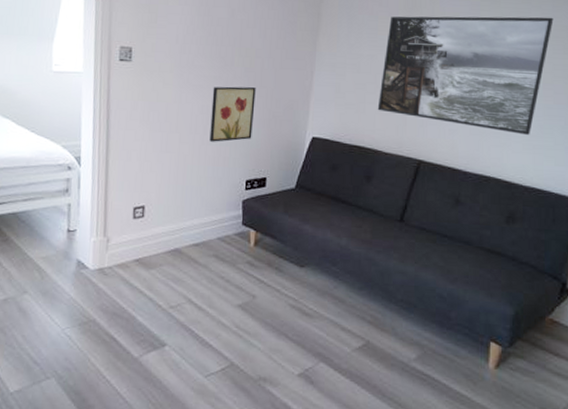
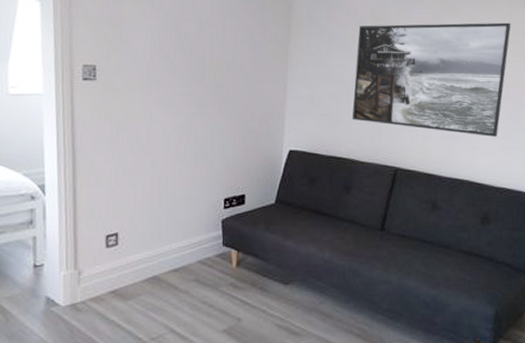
wall art: present [209,86,256,142] -> none [184,101,229,161]

